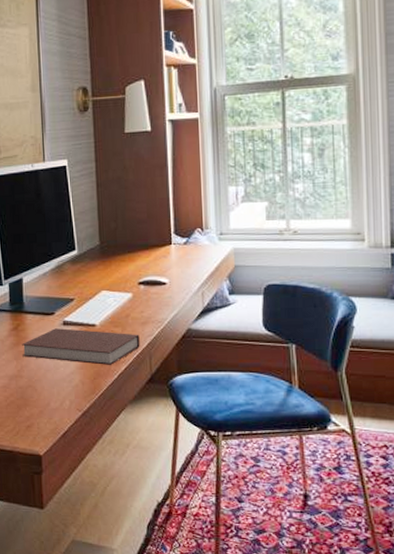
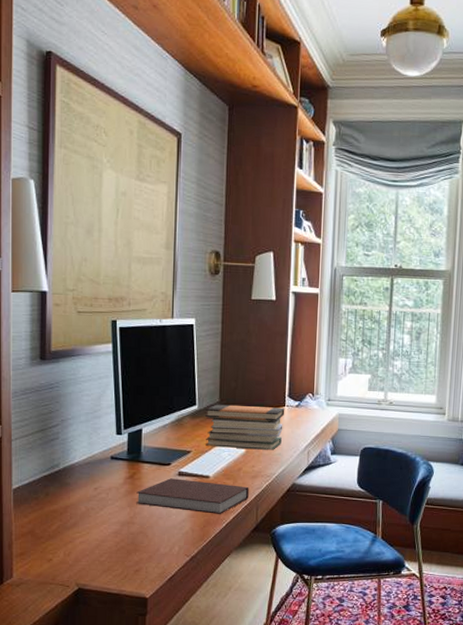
book stack: none [86,246,172,294] -> present [205,404,285,450]

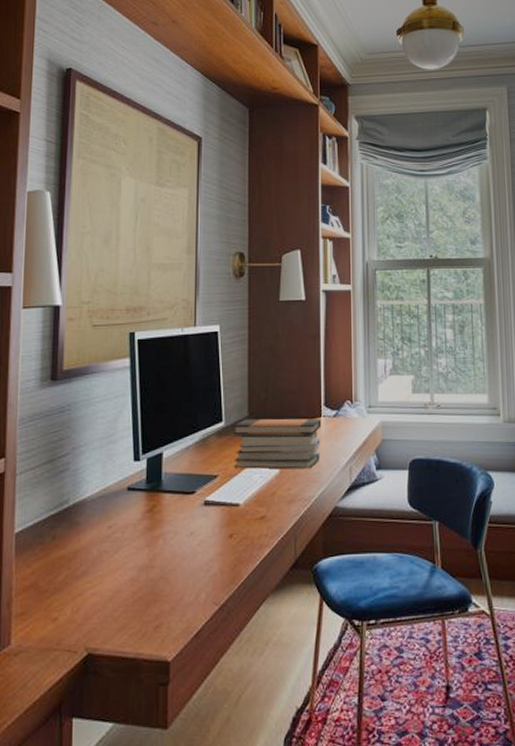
notebook: present [136,478,249,514] -> none [156,509,285,550]

